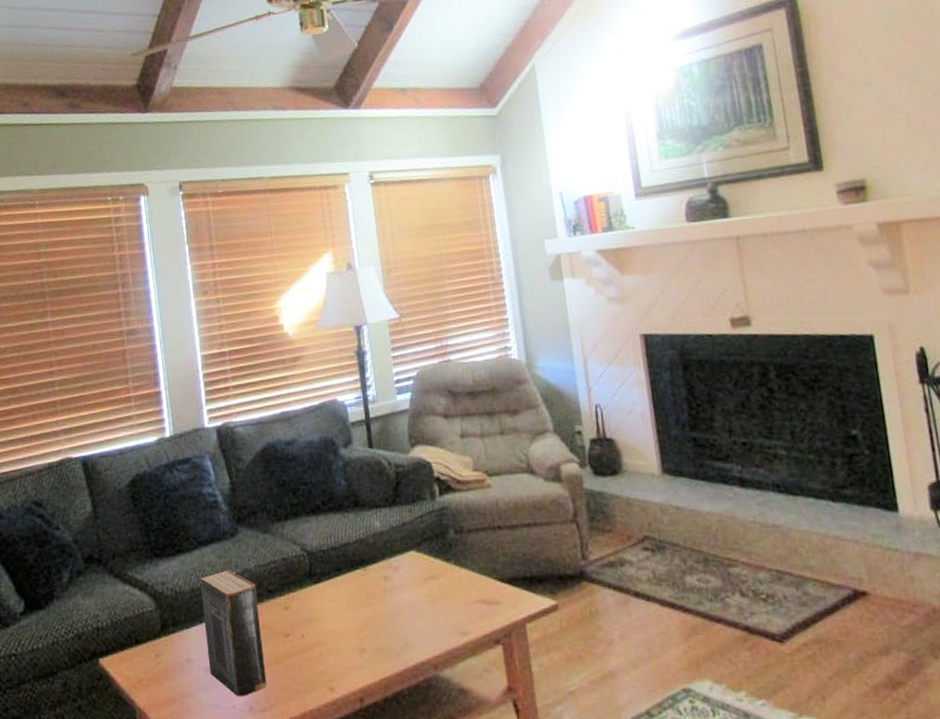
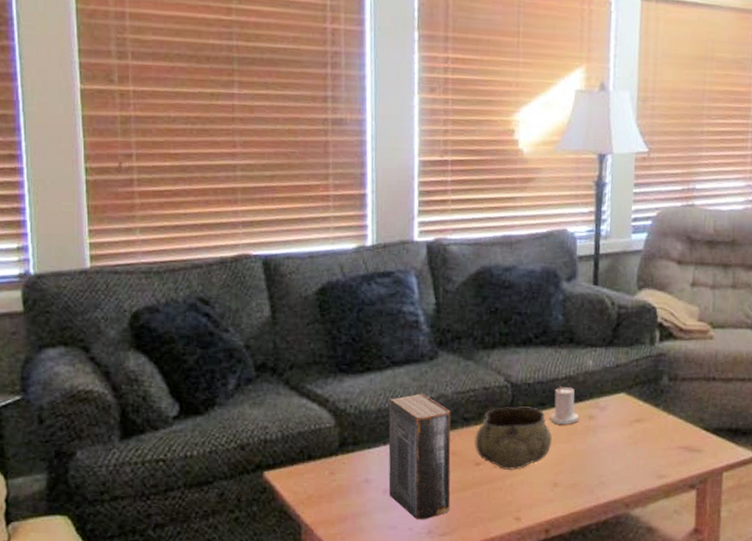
decorative bowl: none [281,573,353,640] -> present [475,406,553,471]
candle: none [347,549,375,588] -> present [550,386,579,425]

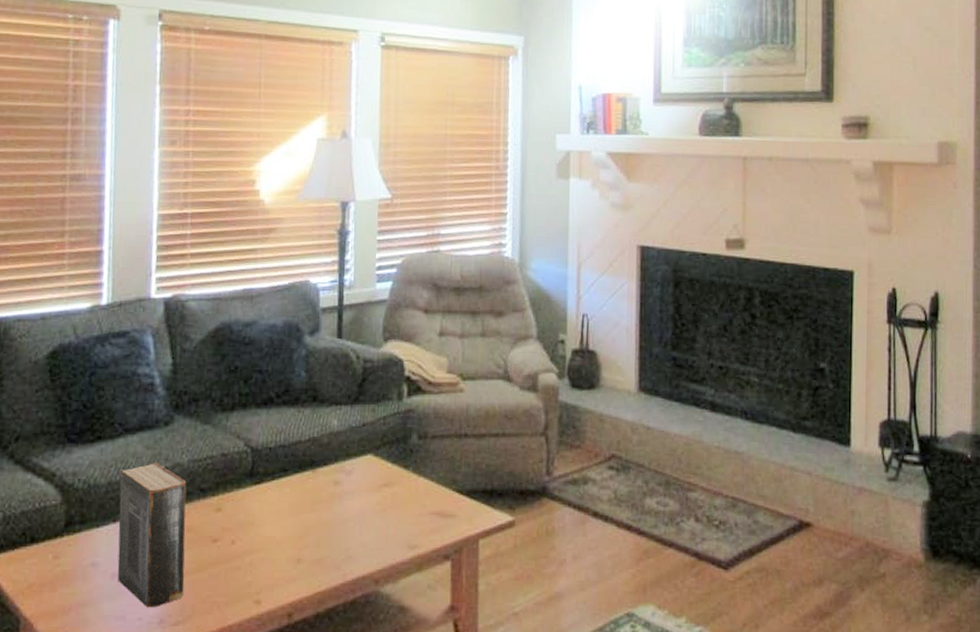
decorative bowl: present [475,406,553,471] -> none [211,473,296,547]
candle: present [550,386,579,425] -> none [292,449,324,492]

